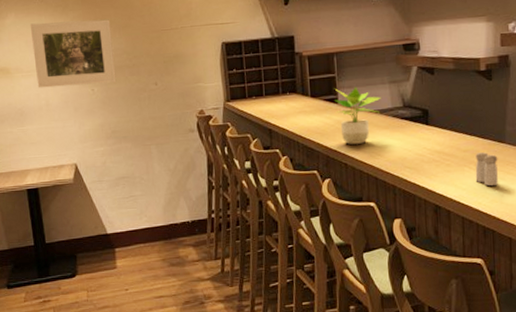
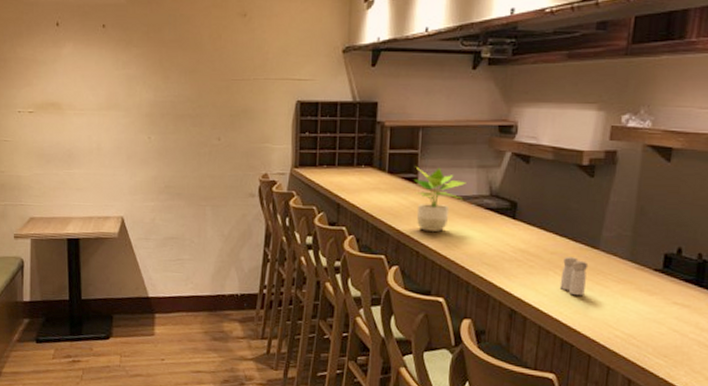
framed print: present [30,19,117,88] -> none [88,56,177,132]

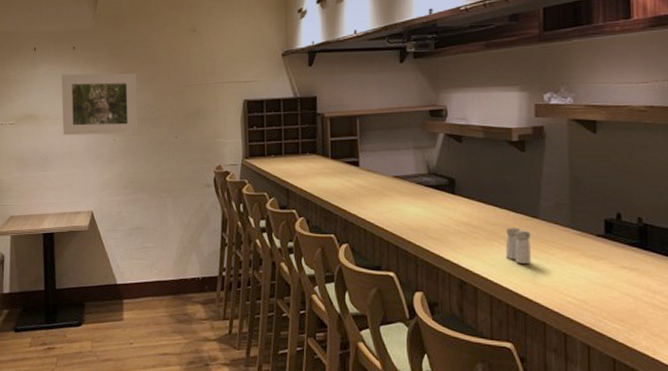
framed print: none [88,56,177,132] -> present [61,73,138,136]
potted plant: present [413,166,466,232] -> none [356,151,405,210]

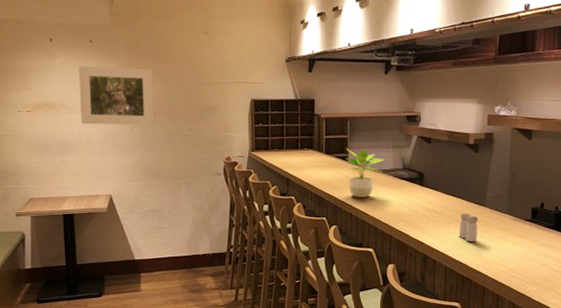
potted plant: none [356,151,405,210] -> present [345,148,385,197]

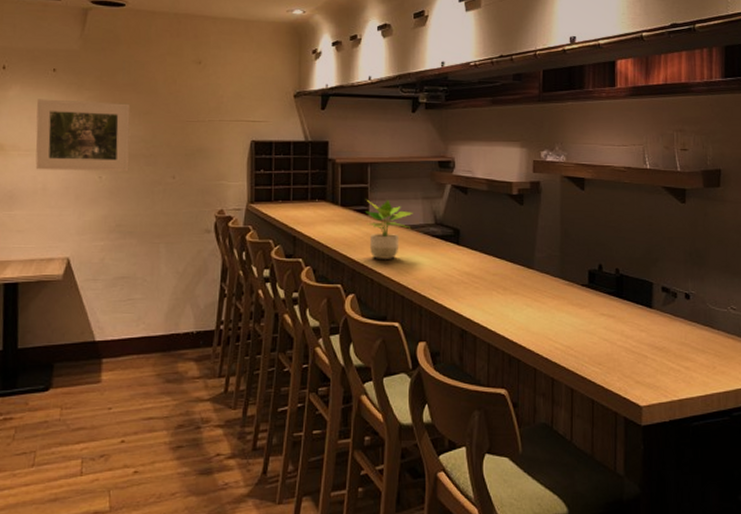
salt and pepper shaker: present [458,213,479,241] -> none [503,277,526,312]

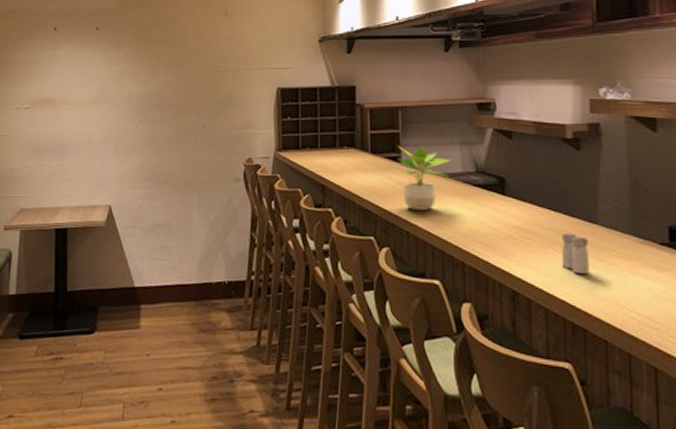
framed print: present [35,99,131,172] -> none [81,55,164,122]
salt and pepper shaker: none [503,277,526,312] -> present [561,233,589,273]

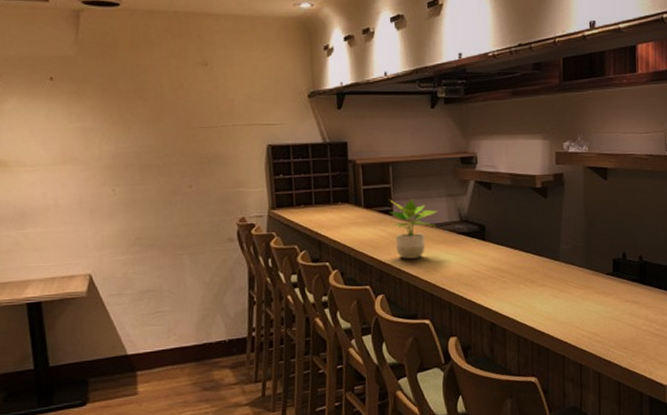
salt and pepper shaker: present [561,233,589,273] -> none [530,270,553,303]

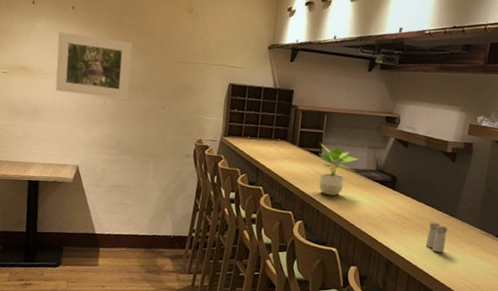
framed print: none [36,110,143,186] -> present [55,31,133,100]
salt and pepper shaker: none [530,270,553,303] -> present [425,222,448,252]

